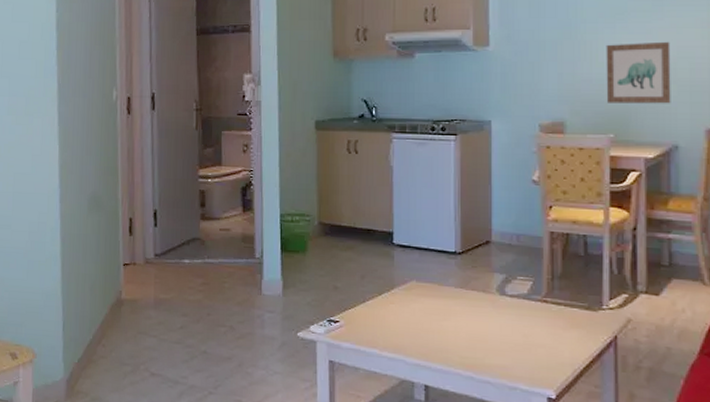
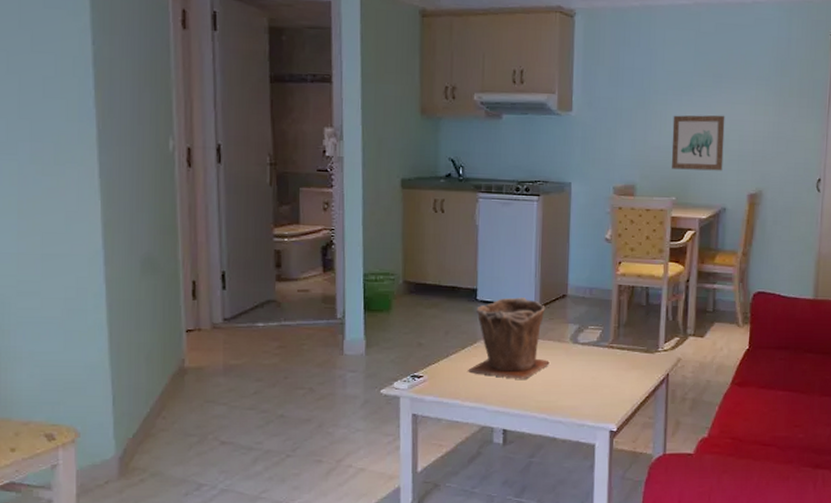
plant pot: none [385,242,474,332] -> present [468,297,550,379]

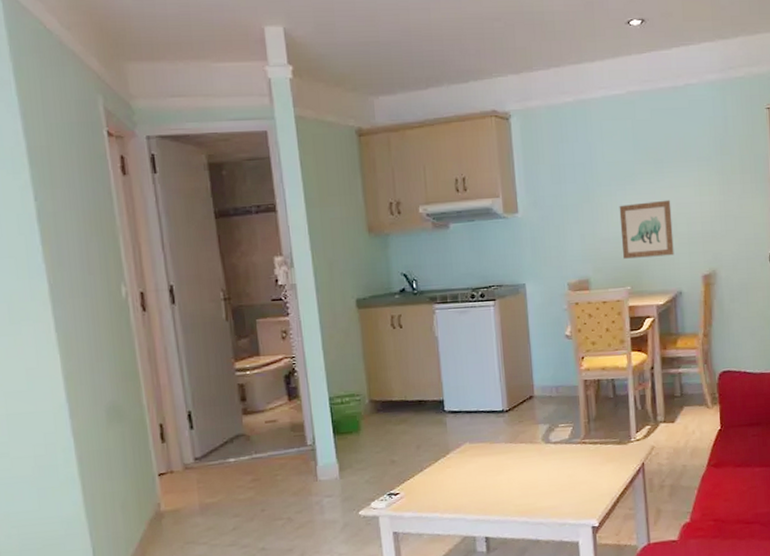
plant pot: present [468,297,550,379] -> none [443,403,524,486]

